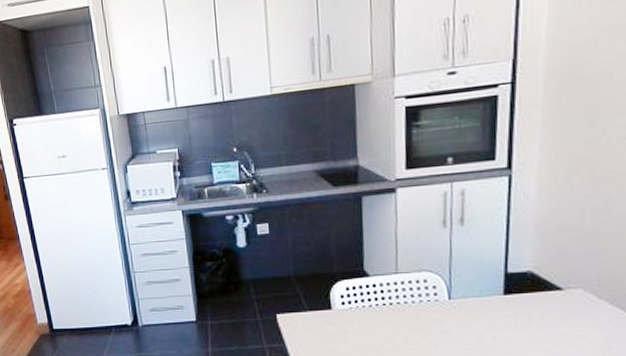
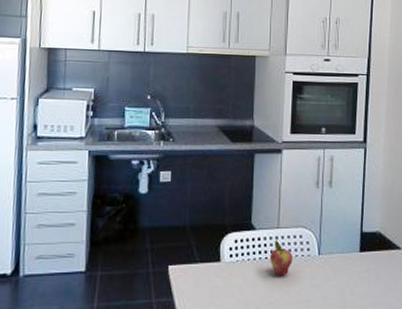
fruit: none [387,285,416,322] -> present [269,239,293,276]

